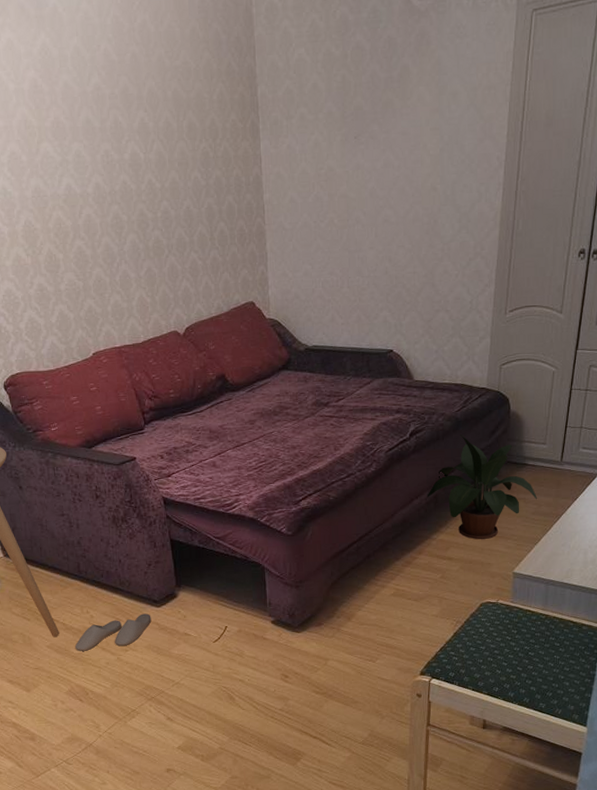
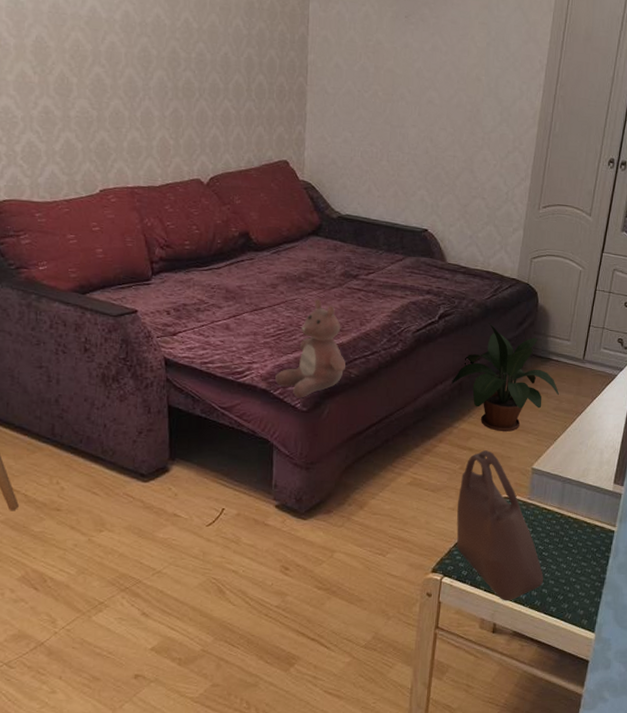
slippers: present [74,613,152,651] -> none [36,488,136,529]
stuffed animal: none [261,430,325,524] -> present [275,299,347,398]
handbag: none [441,558,531,699] -> present [456,450,543,601]

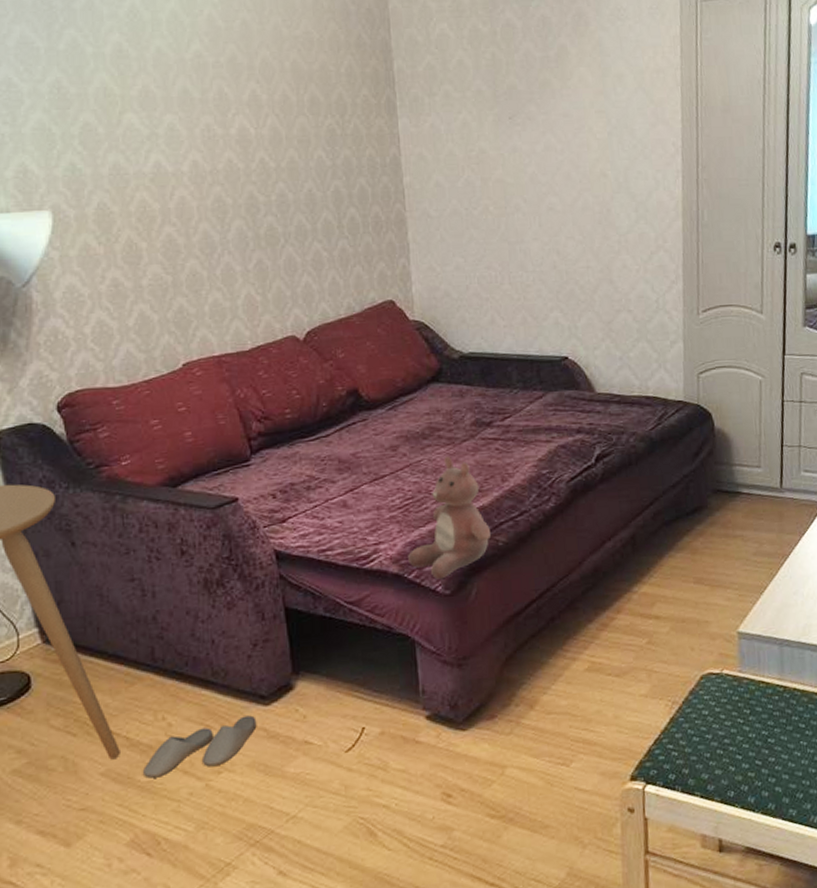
slippers: none [36,488,136,529] -> present [142,715,257,779]
potted plant: present [451,323,559,432] -> none [622,458,757,591]
handbag: present [456,450,543,601] -> none [650,616,774,809]

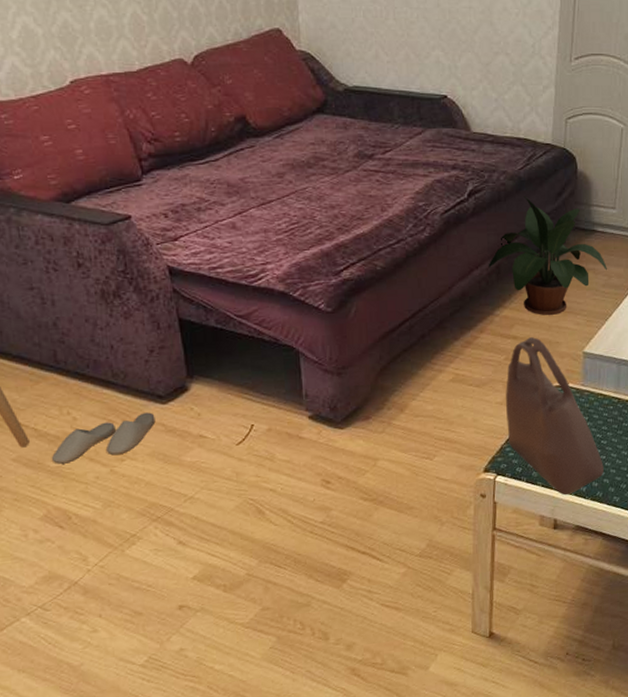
stuffed animal: present [408,457,492,580] -> none [293,186,371,298]
potted plant: none [622,458,757,591] -> present [488,196,607,315]
handbag: none [650,616,774,809] -> present [506,337,604,496]

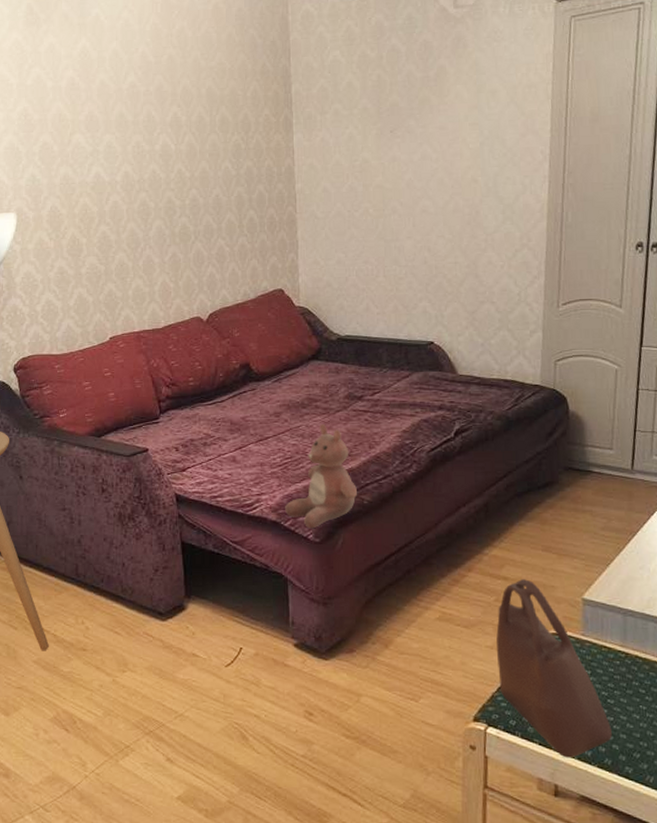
slippers: present [51,412,156,464] -> none [65,627,155,670]
stuffed animal: none [293,186,371,298] -> present [285,424,358,529]
potted plant: present [488,196,607,315] -> none [476,435,606,557]

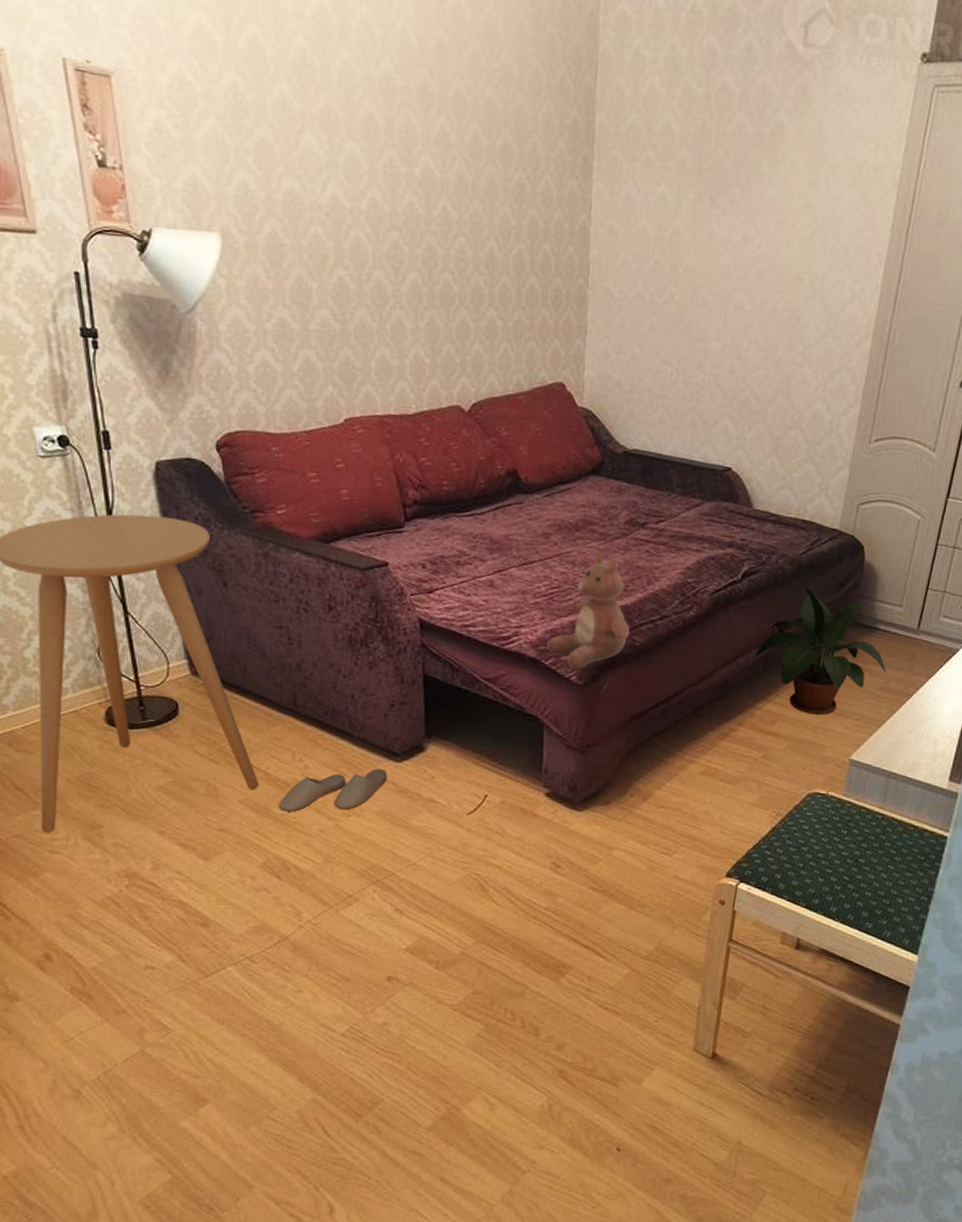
slippers: none [65,627,155,670] -> present [278,769,388,812]
potted plant: none [476,435,606,557] -> present [755,583,886,715]
handbag: present [496,579,612,758] -> none [756,736,859,914]

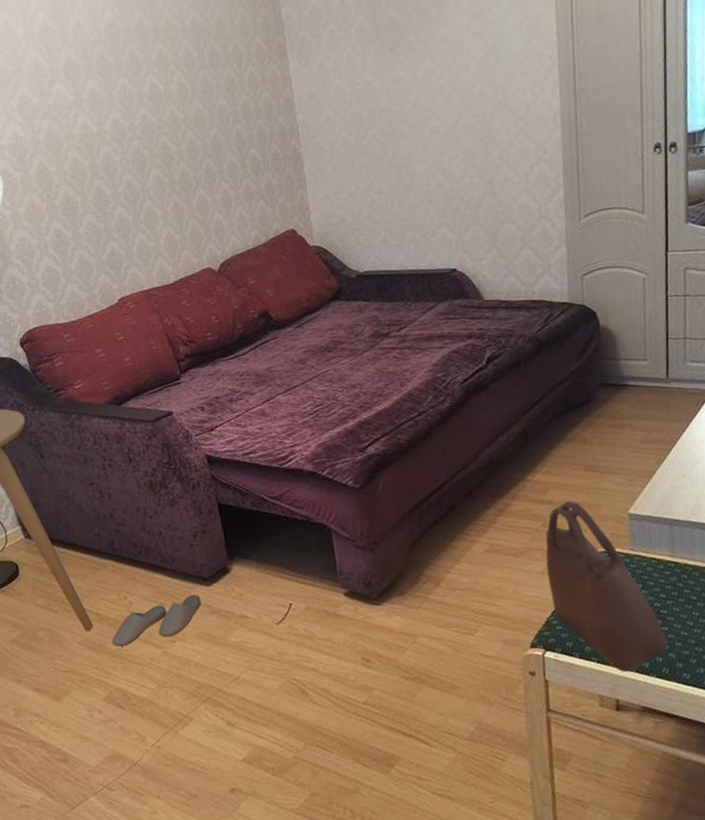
stuffed animal: present [547,552,631,670] -> none [320,366,394,475]
potted plant: present [755,583,886,715] -> none [514,357,645,478]
handbag: none [756,736,859,914] -> present [545,501,668,673]

